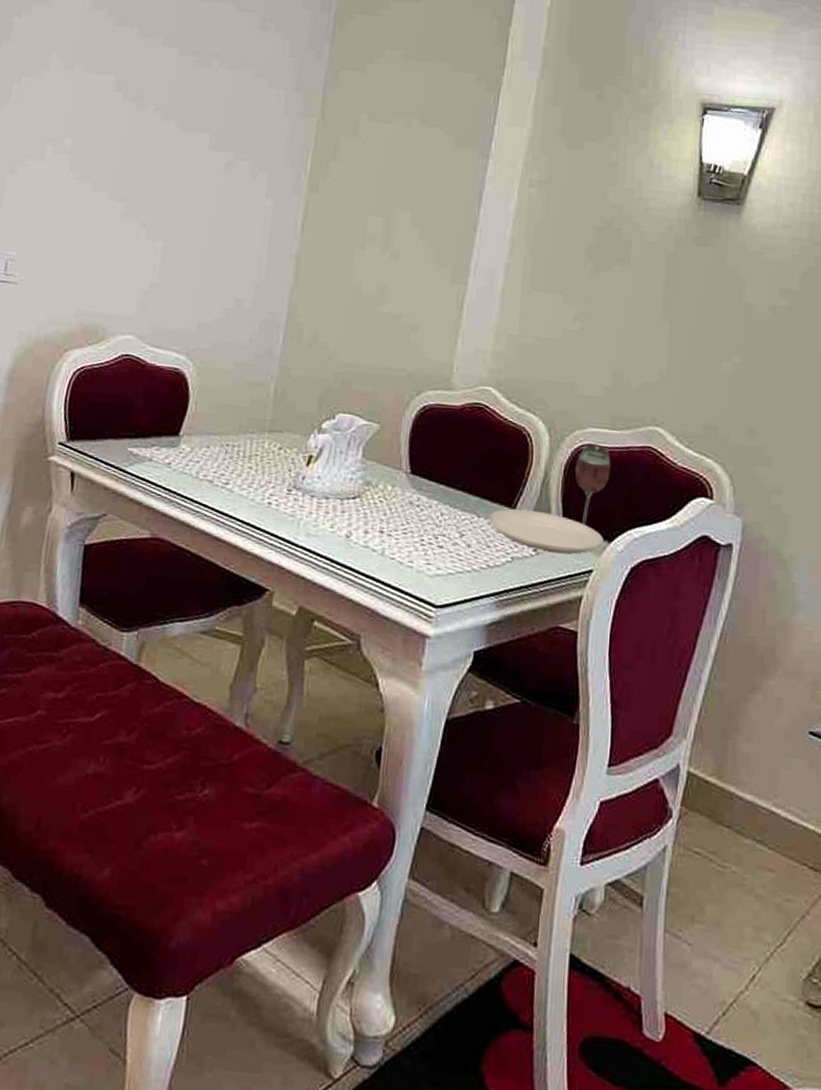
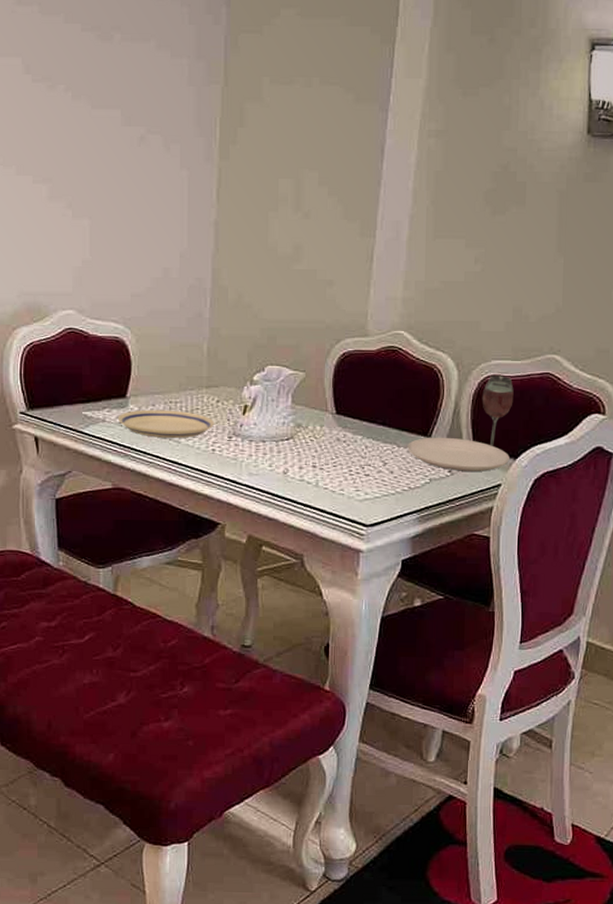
plate: none [166,451,275,487] -> present [117,409,215,438]

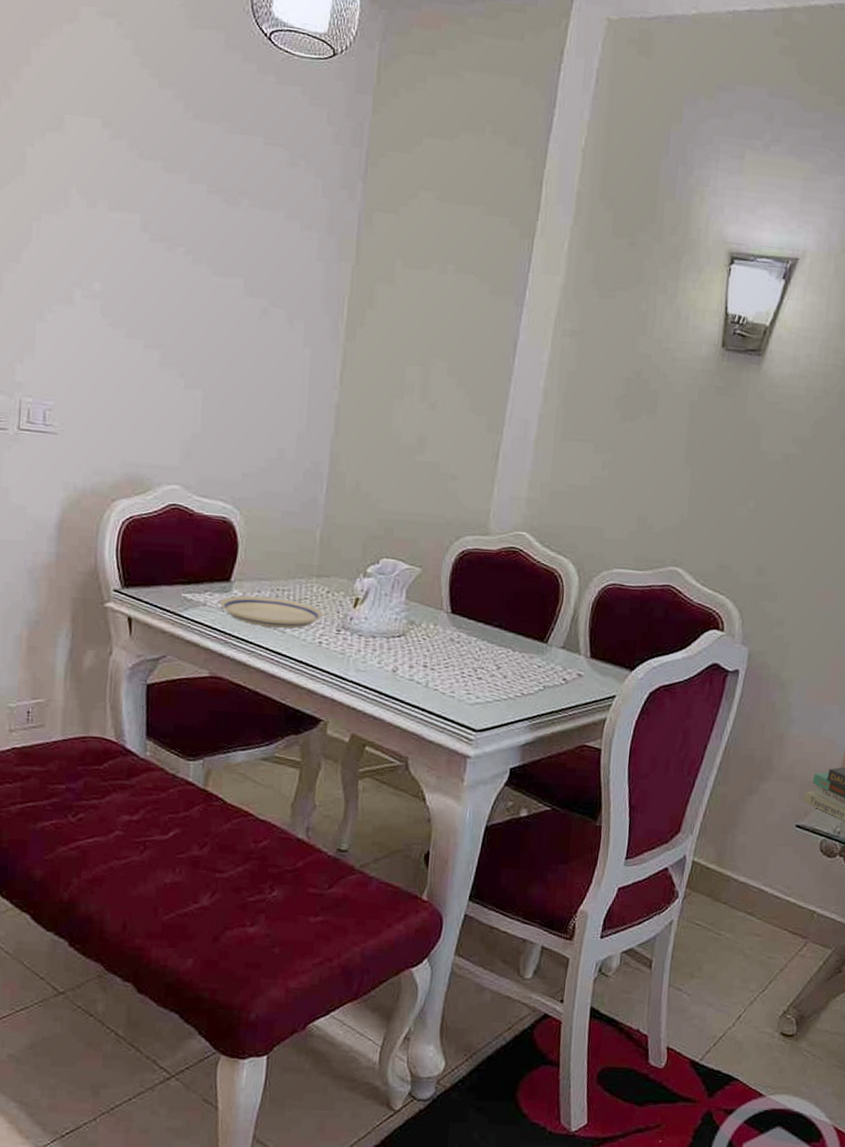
plate: present [407,437,509,472] -> none [523,643,626,682]
wineglass: present [482,375,515,446] -> none [601,584,635,656]

